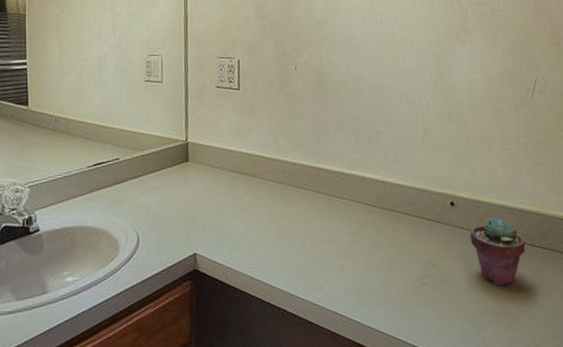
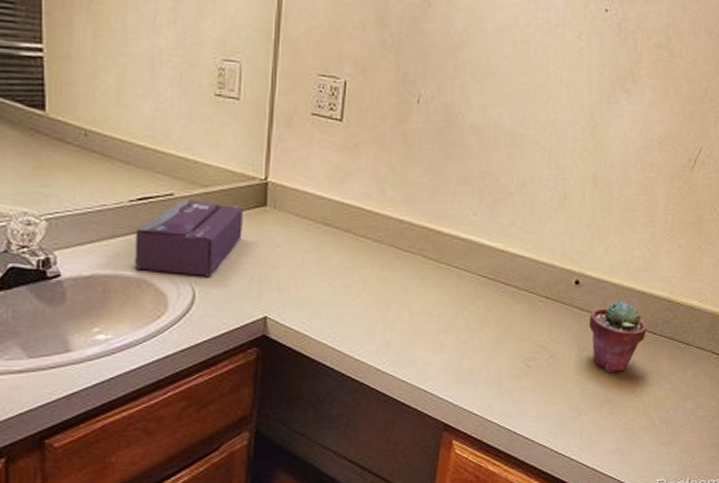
tissue box: none [93,161,172,223] -> present [135,198,243,276]

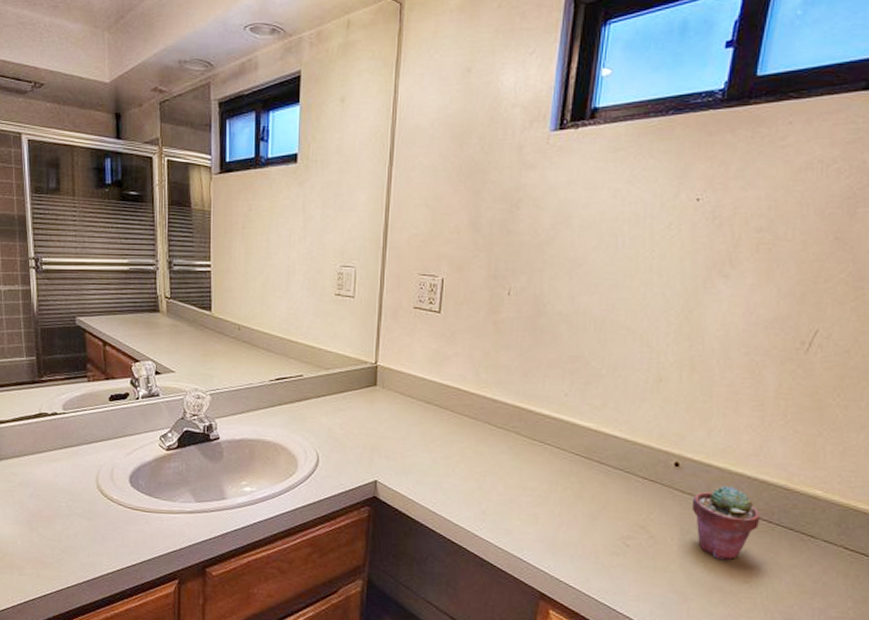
tissue box: present [135,198,243,276] -> none [273,379,357,444]

